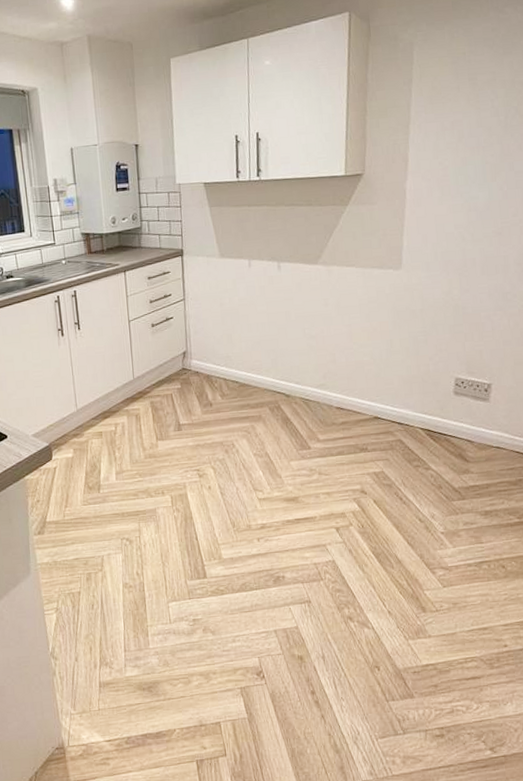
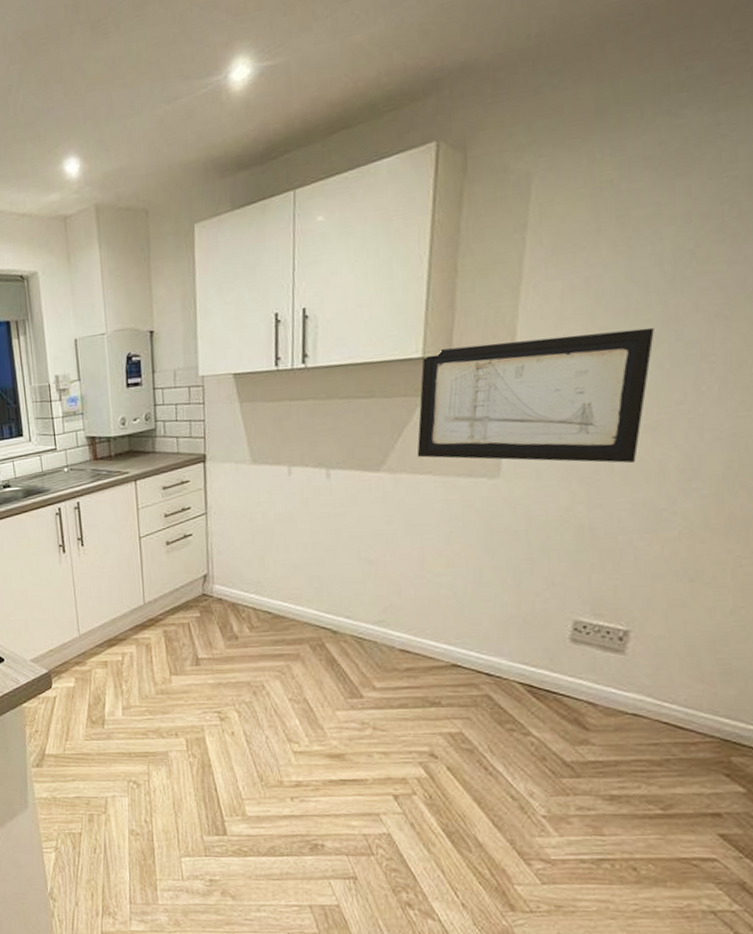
wall art: none [343,160,496,259] -> present [417,327,654,464]

